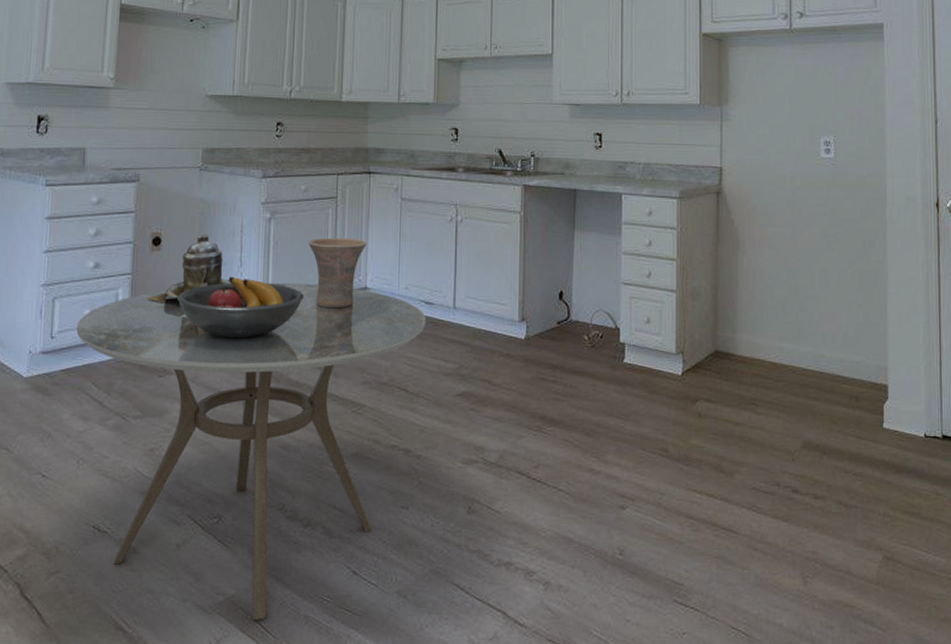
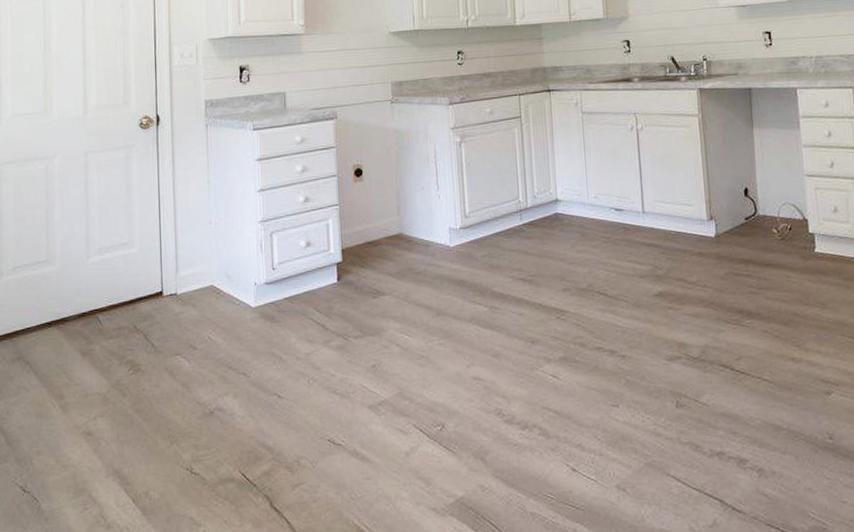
dining table: present [76,283,426,621] -> none [294,200,618,520]
teapot: present [147,234,232,303] -> none [355,162,431,230]
fruit bowl: present [177,276,304,339] -> none [382,199,499,258]
vase: present [308,237,368,309] -> none [498,154,554,223]

